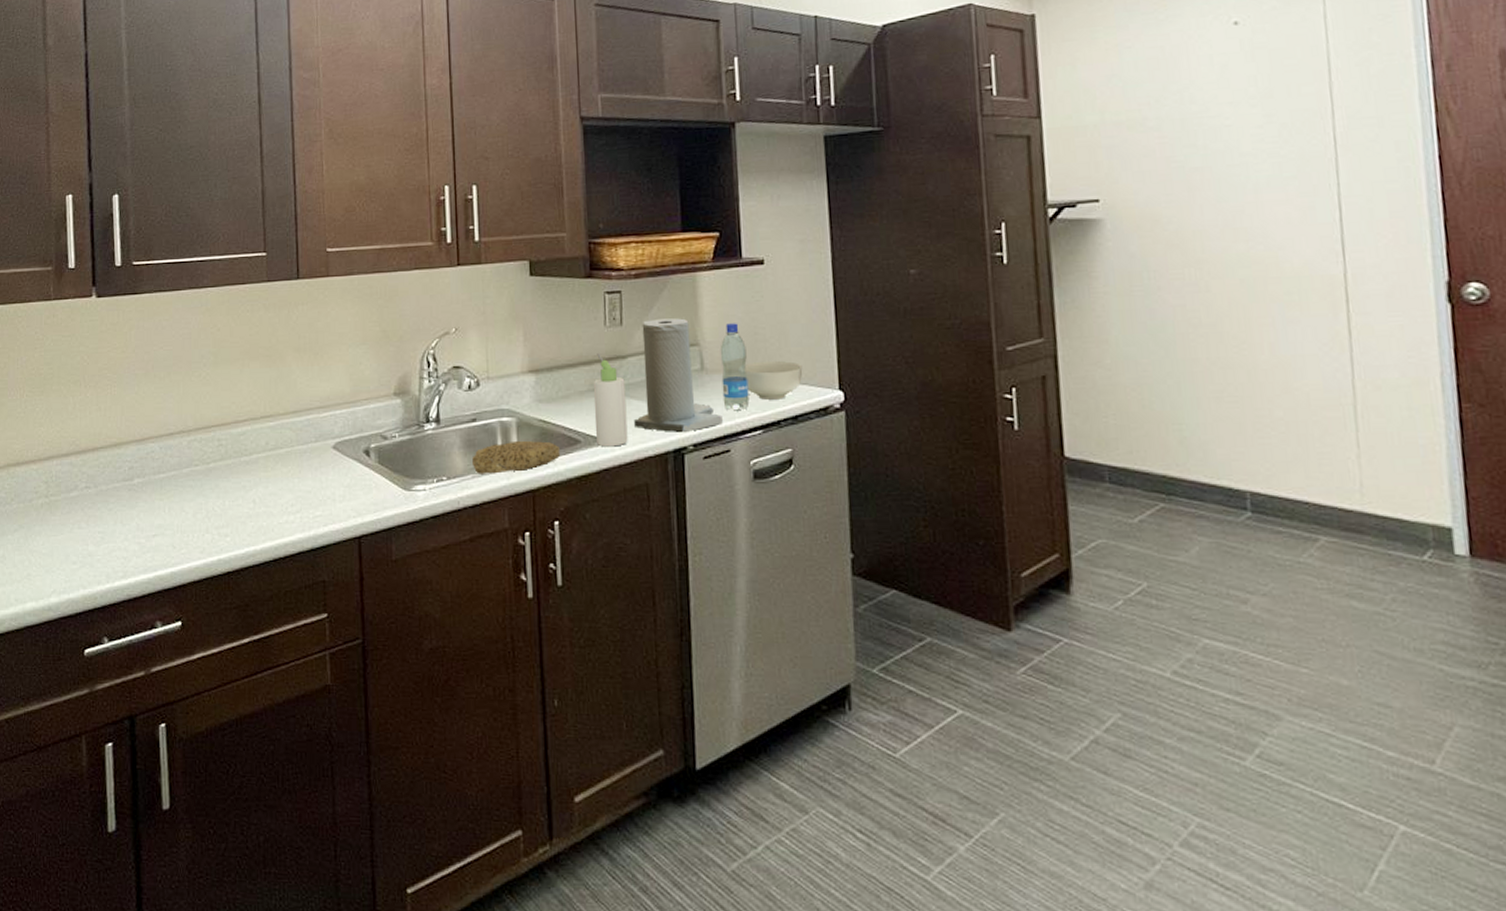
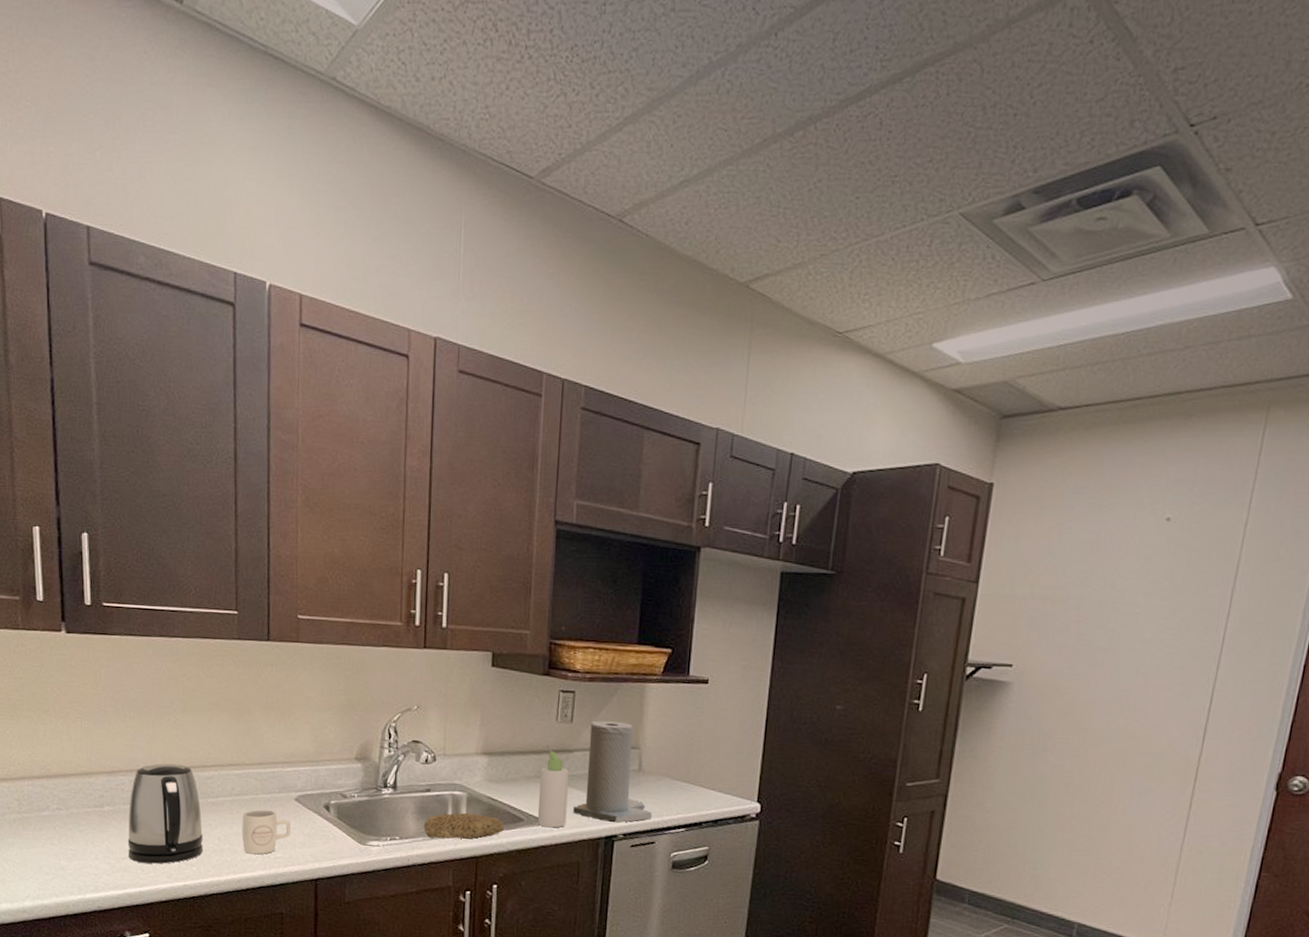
kettle: none [158,423,238,538] -> present [128,763,204,864]
mug: none [277,463,330,515] -> present [242,809,291,855]
bottle: present [720,323,750,411] -> none [654,733,681,810]
bowl: present [744,360,803,400] -> none [677,769,729,804]

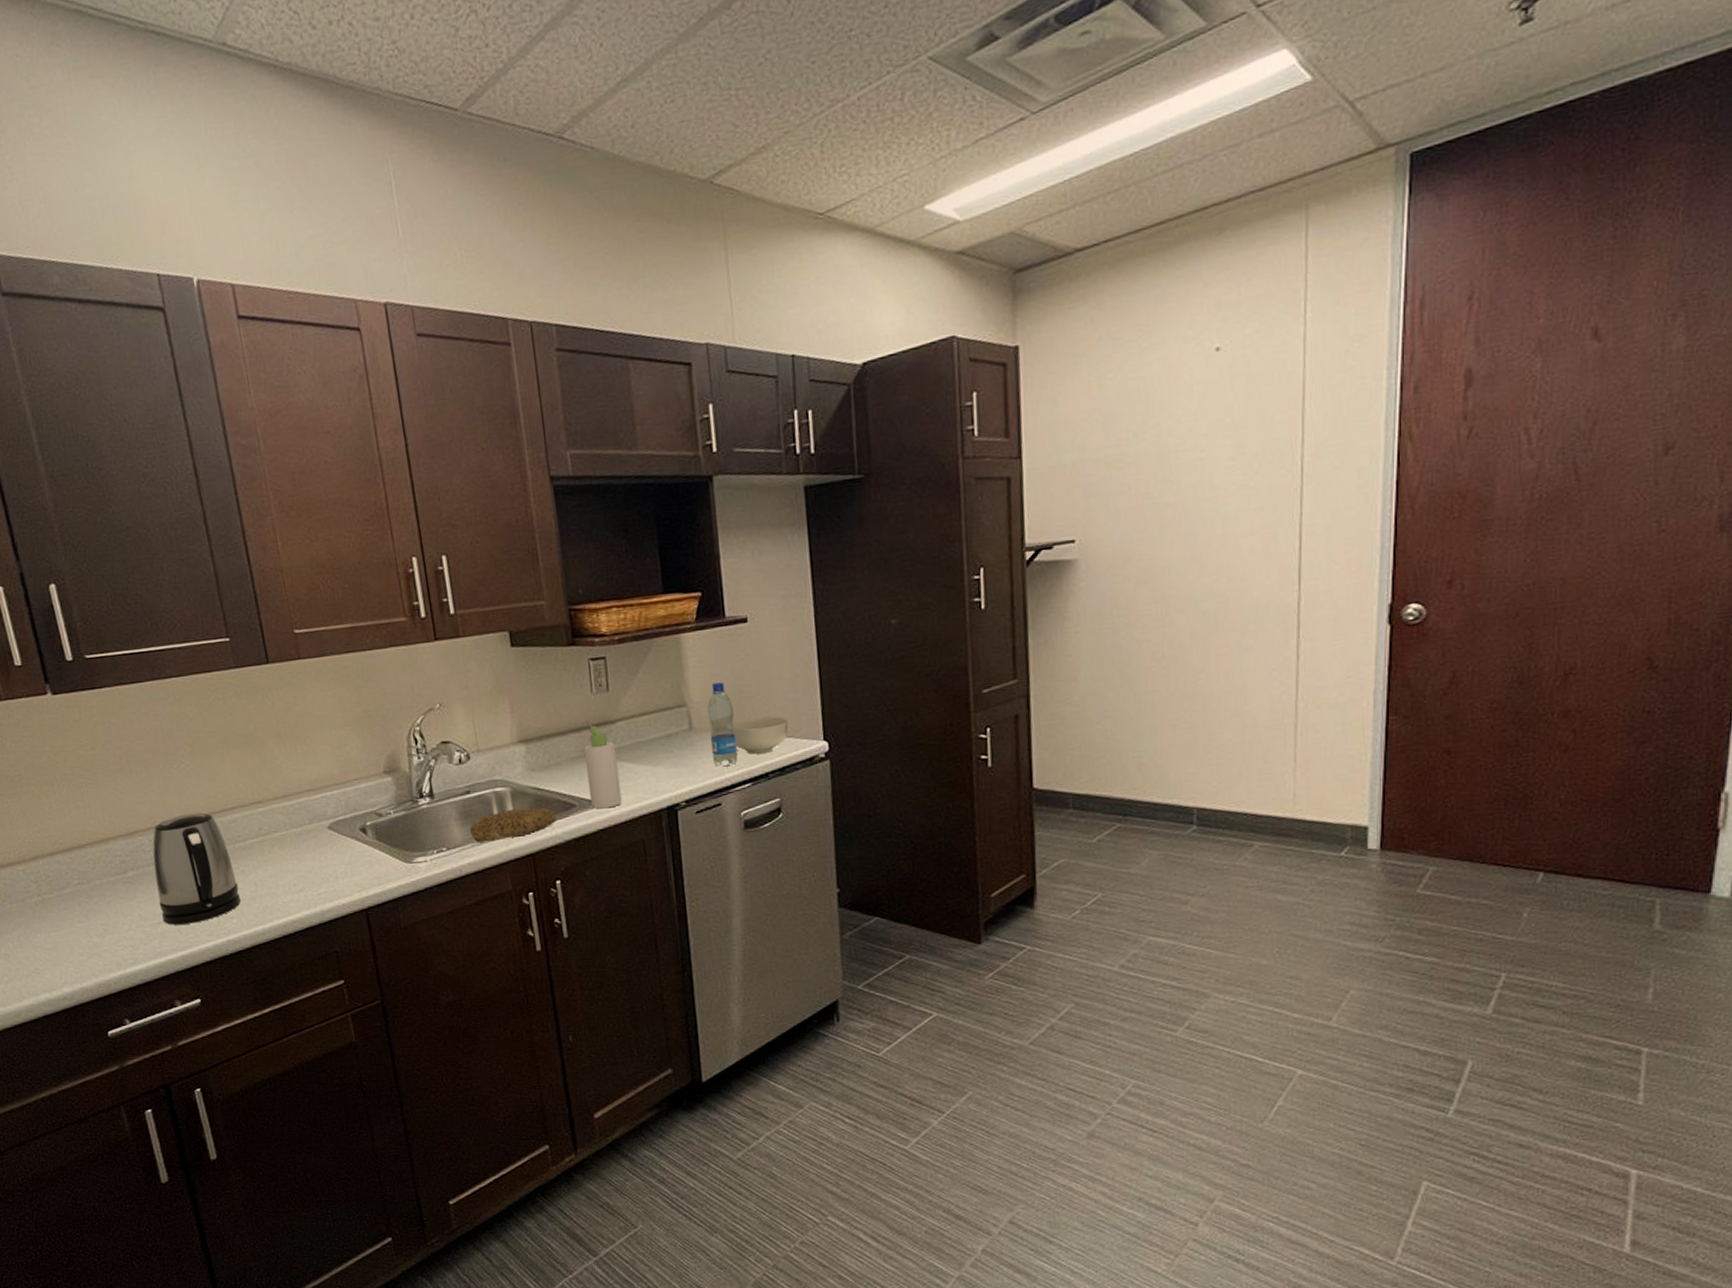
mug: present [242,809,291,855] -> none [276,844,331,895]
paper towel: present [573,720,652,824] -> none [627,680,713,791]
bottle: none [654,733,681,810] -> present [707,682,738,767]
bowl: none [677,769,729,804] -> present [731,716,789,754]

